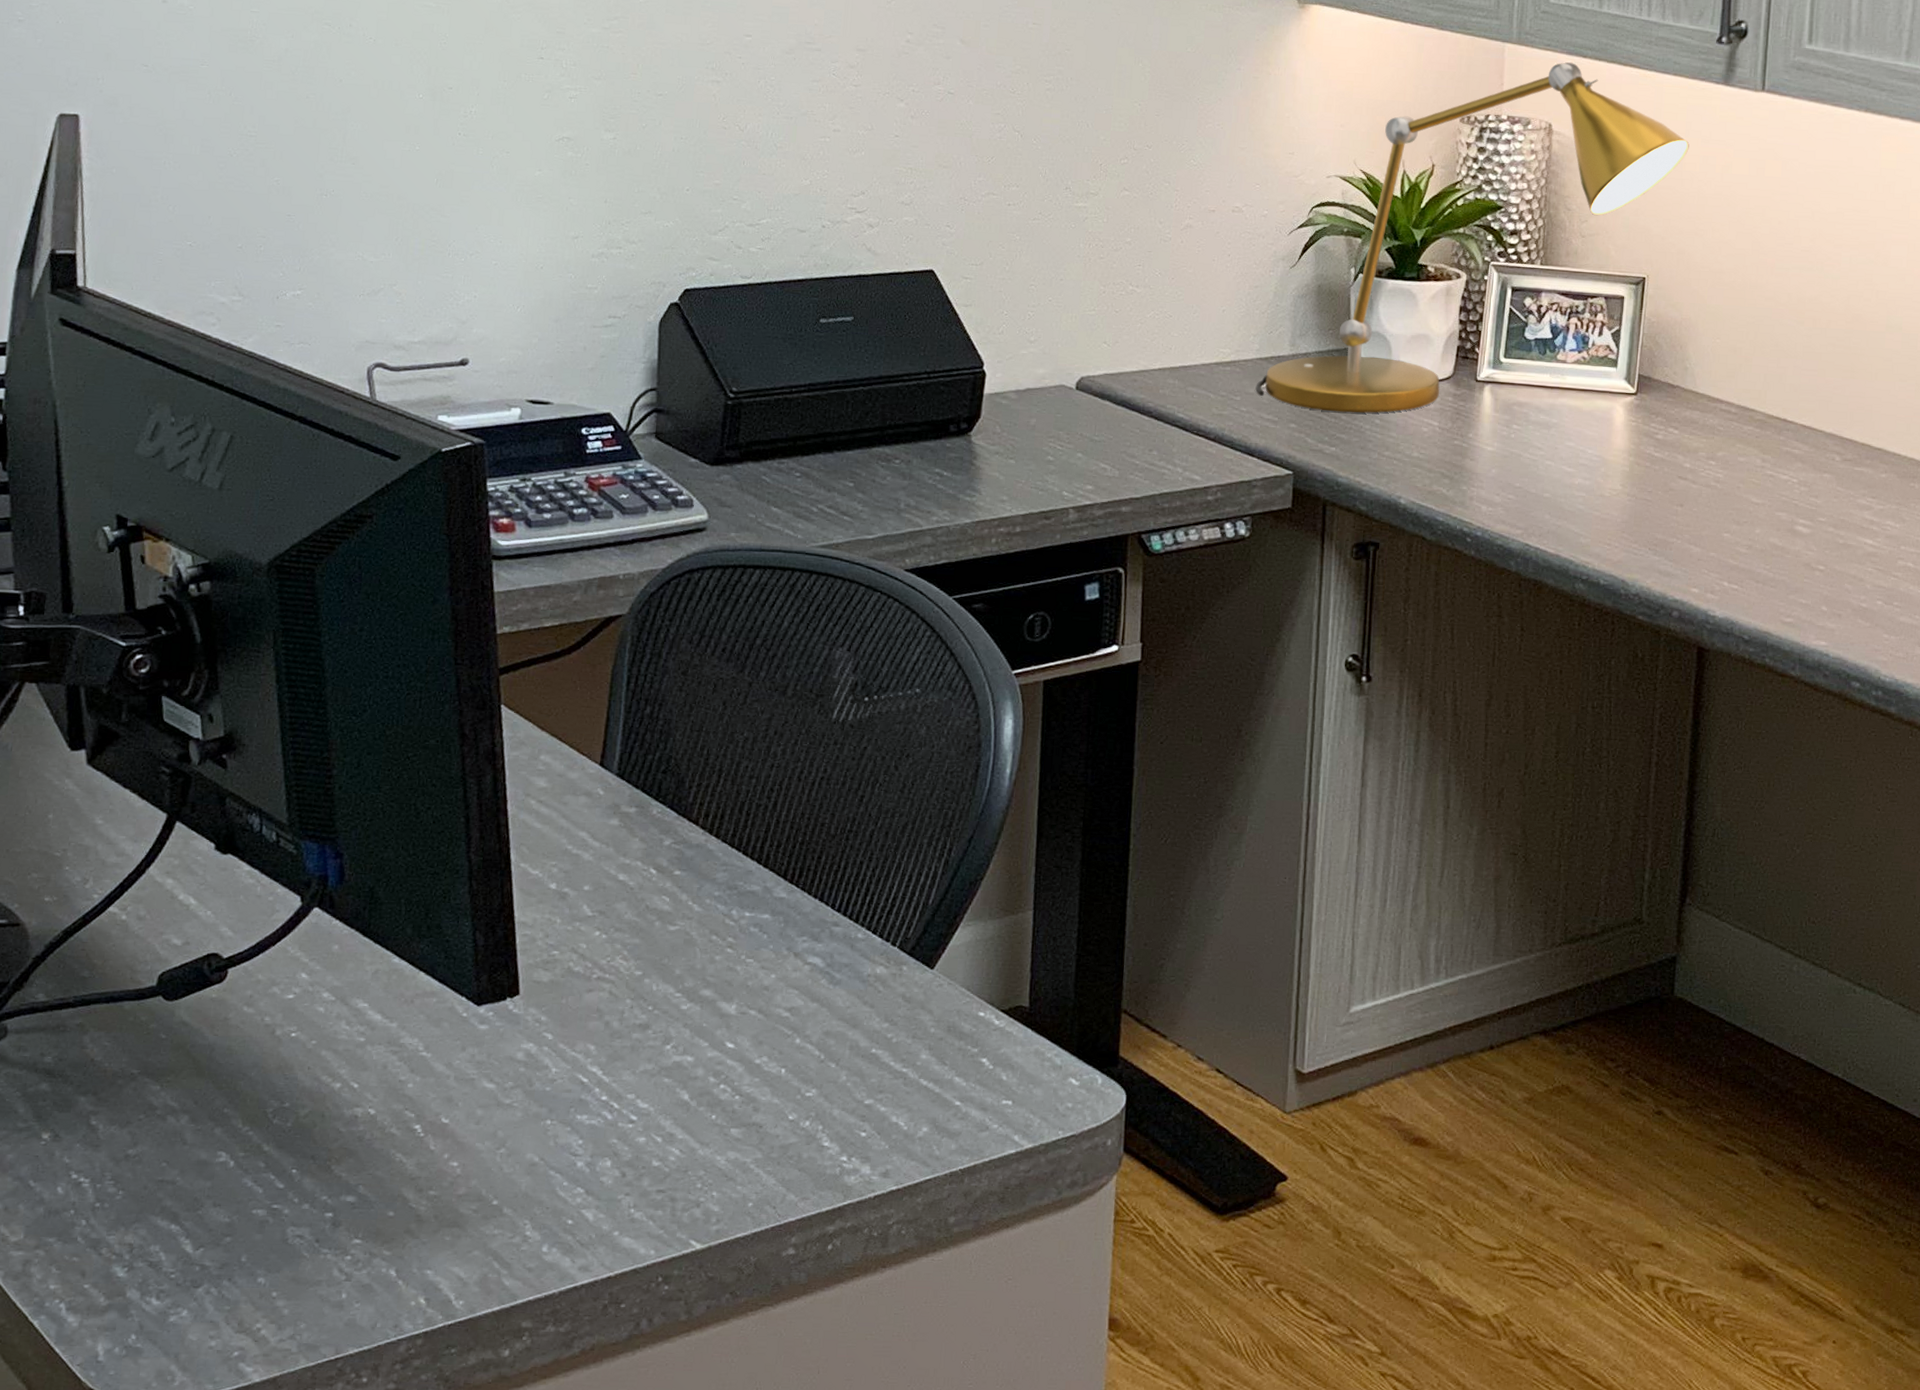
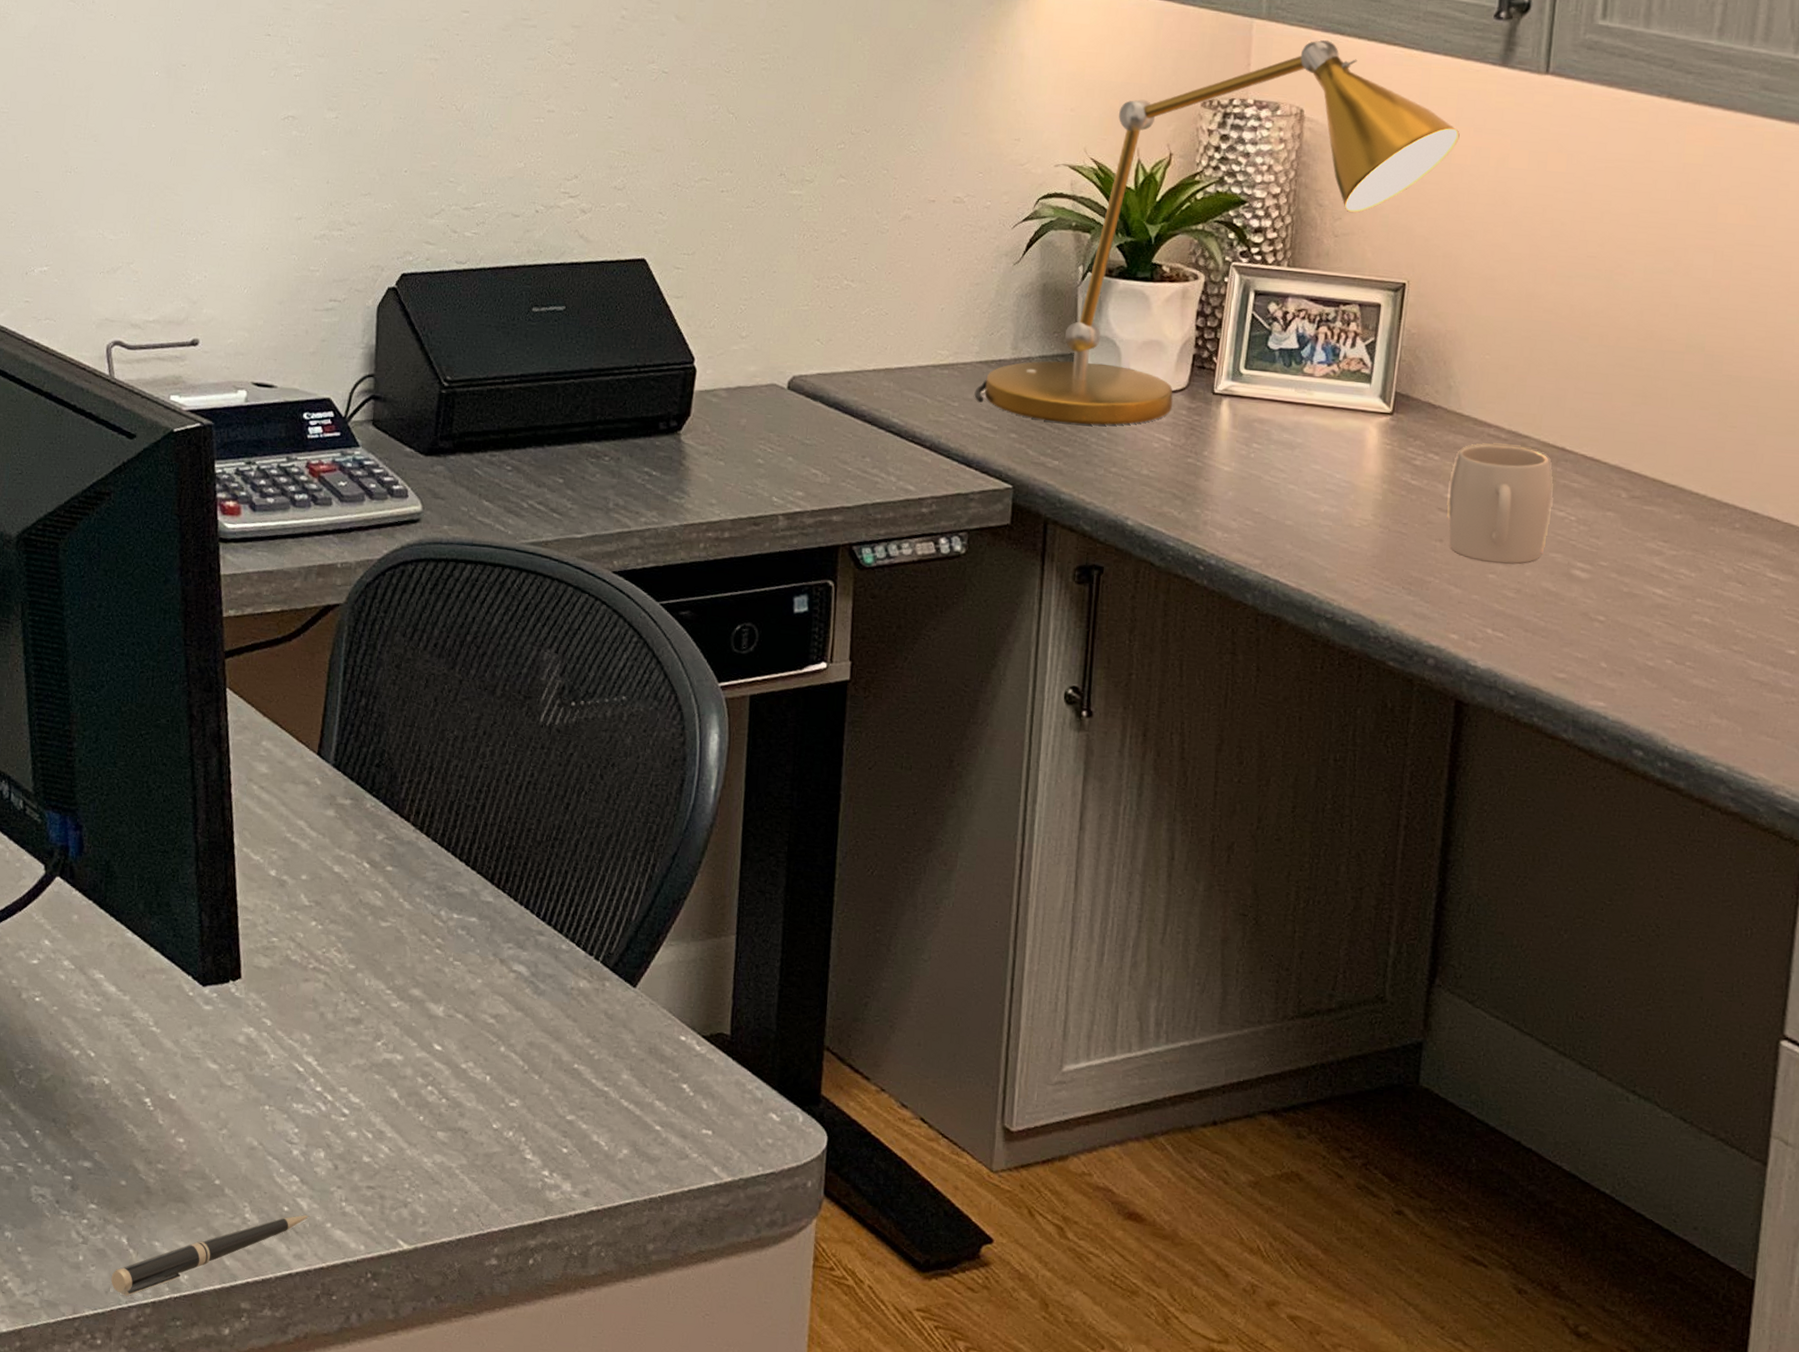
pen: none [378,1225,595,1330] -> present [111,1214,309,1297]
mug: none [1688,418,1776,524] -> present [1448,444,1552,564]

